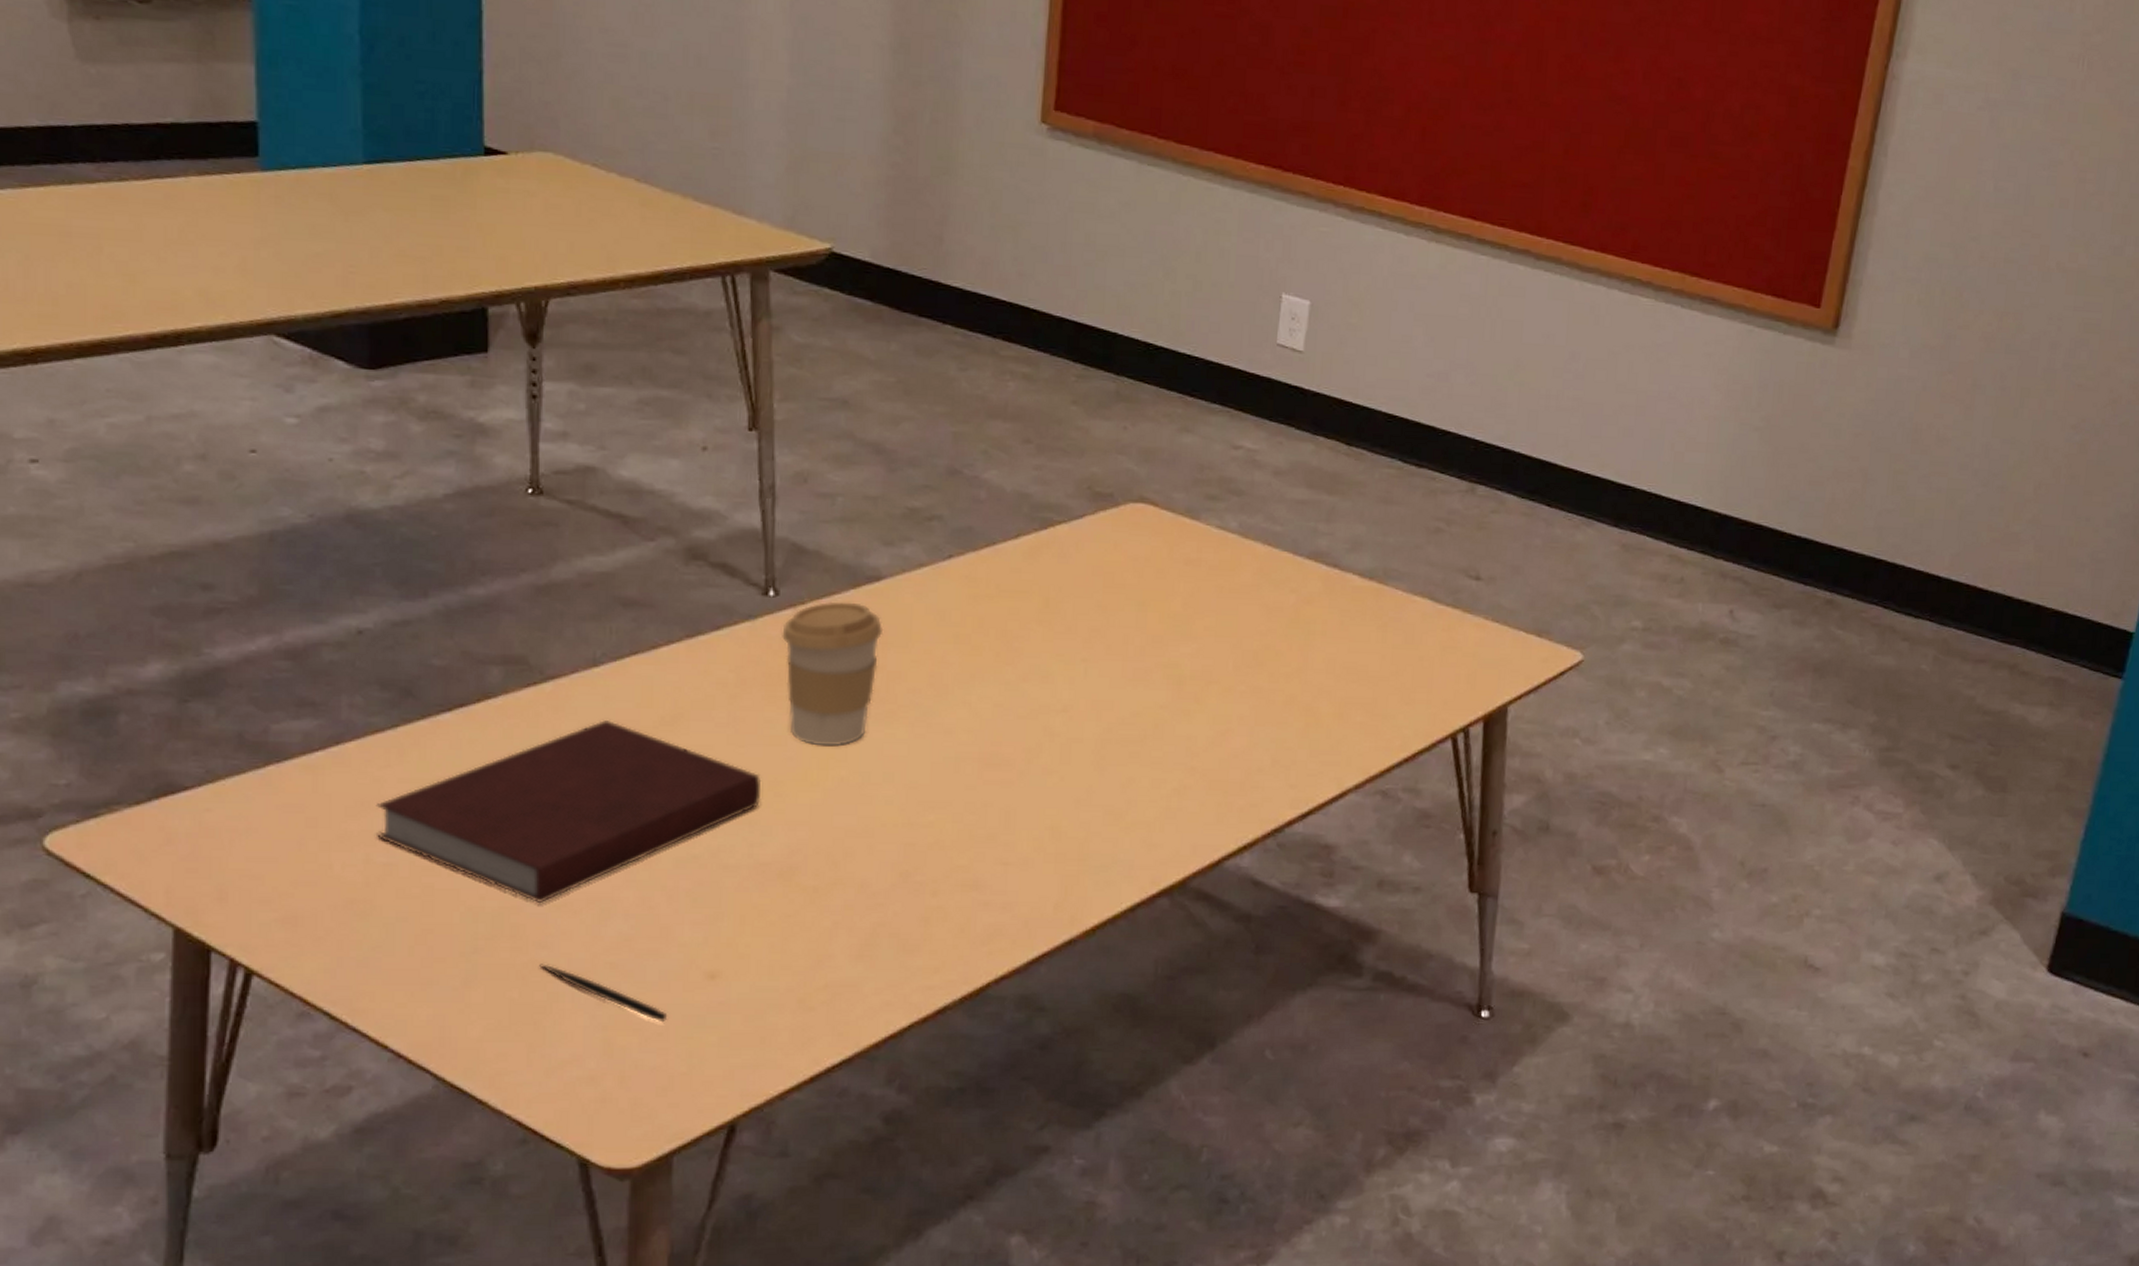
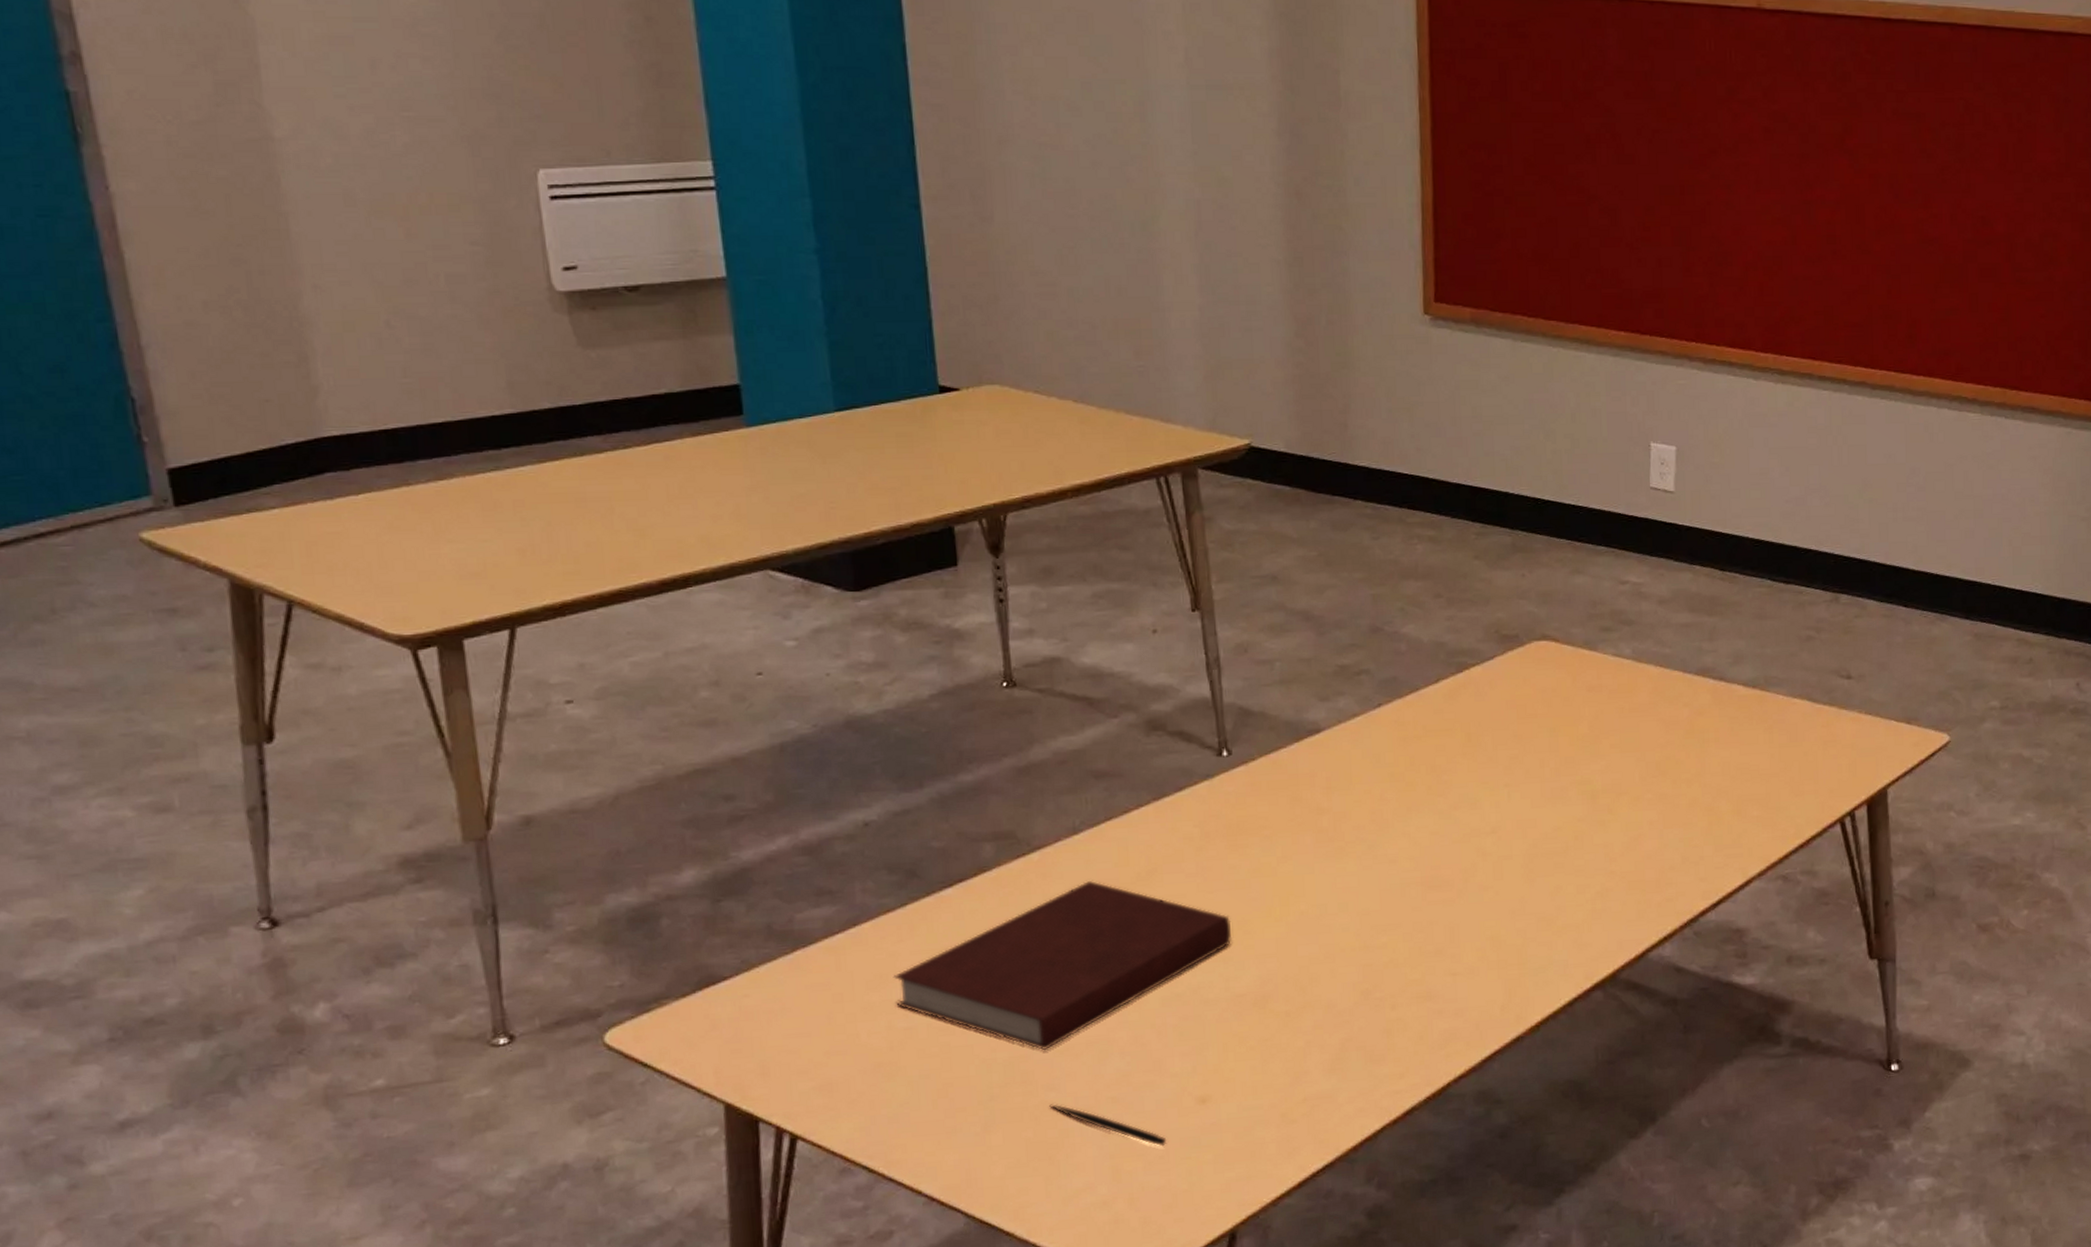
coffee cup: present [782,601,884,747] -> none [1237,754,1327,885]

